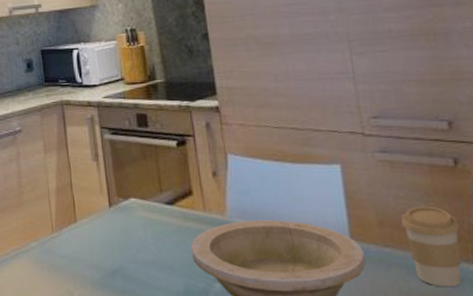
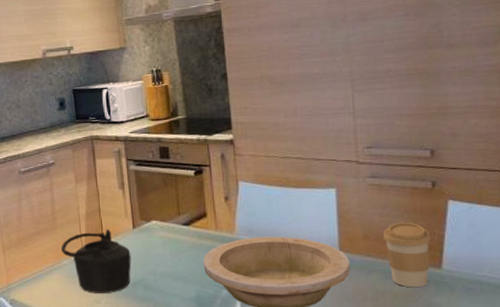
teapot: none [28,206,108,284] -> present [60,228,132,294]

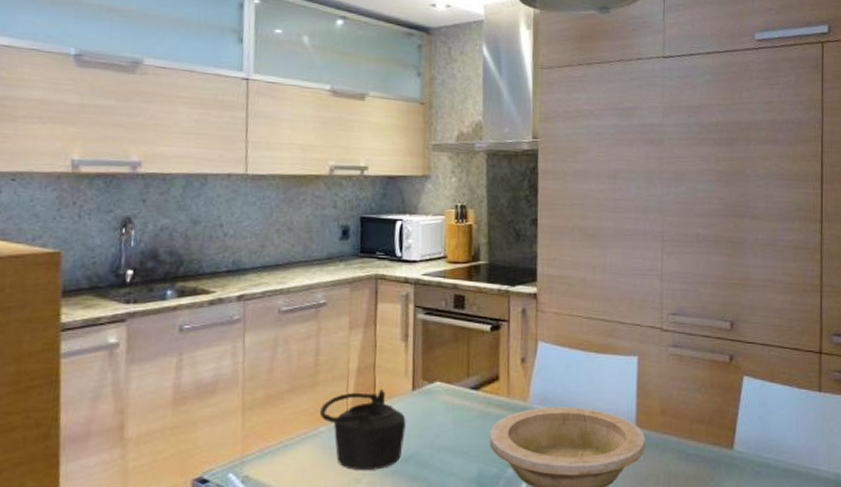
coffee cup: present [383,222,432,288] -> none [680,397,726,470]

